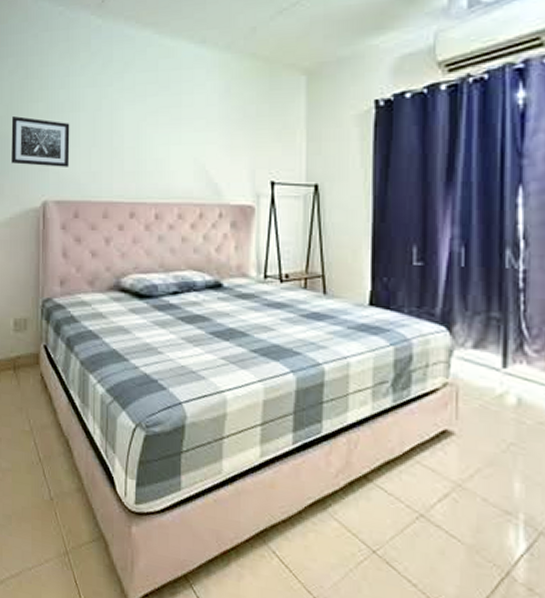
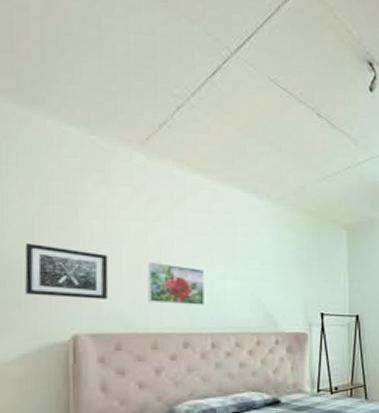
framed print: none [101,128,151,174] -> present [147,261,205,306]

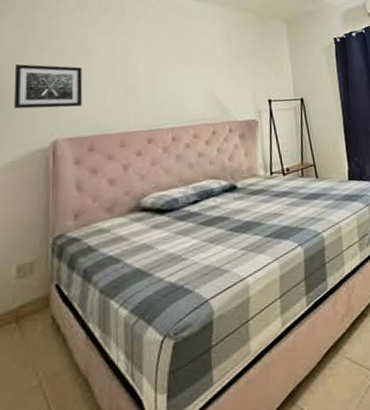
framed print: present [147,261,205,306] -> none [115,69,165,105]

